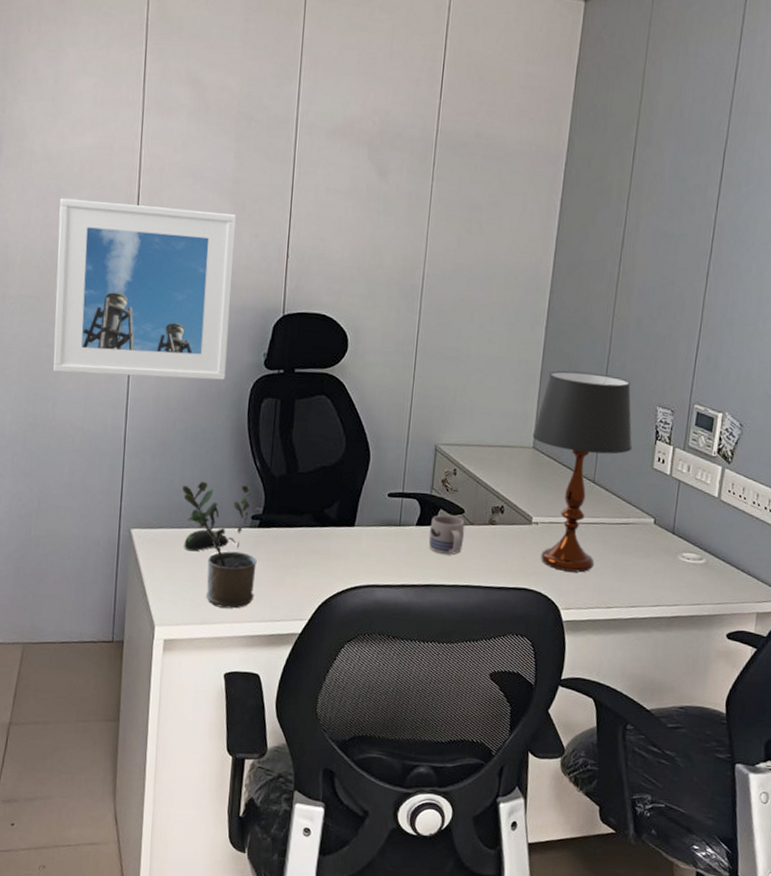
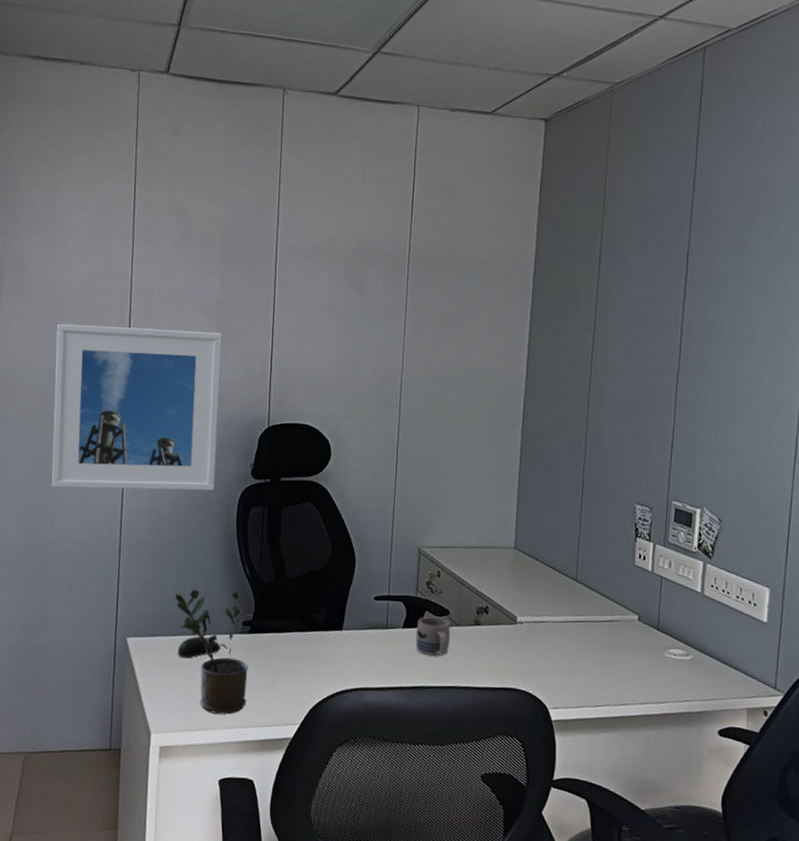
table lamp: present [532,370,632,573] -> none [513,471,613,671]

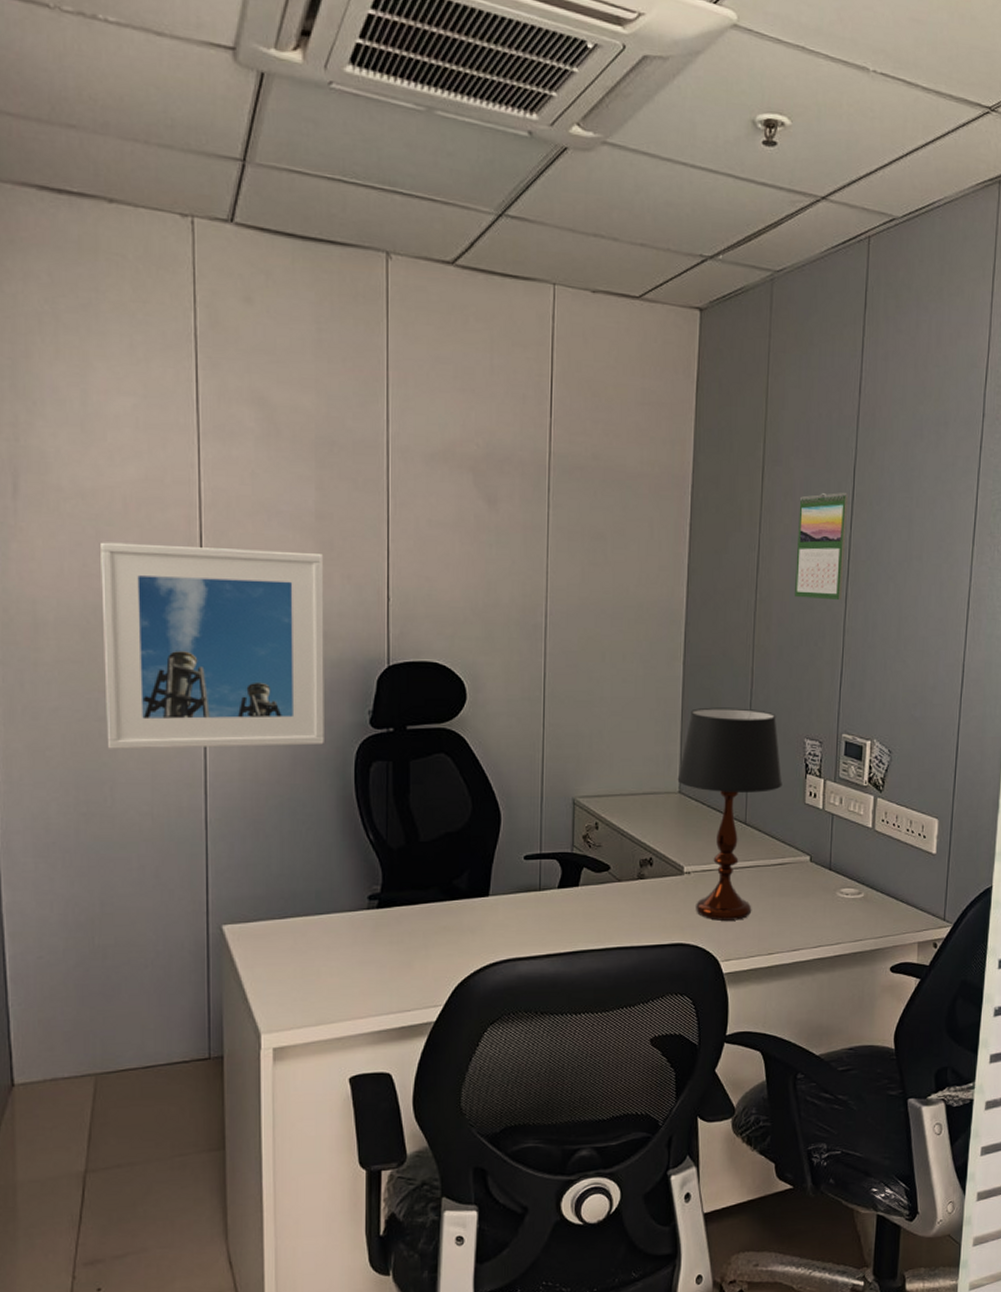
potted plant: present [176,589,248,715] -> none [283,862,378,1004]
computer mouse: present [177,637,221,658] -> none [289,917,344,943]
mug: present [415,616,451,657] -> none [573,873,612,917]
table lamp: none [513,471,613,671] -> present [677,707,782,921]
calendar: none [628,276,682,377] -> present [795,492,849,601]

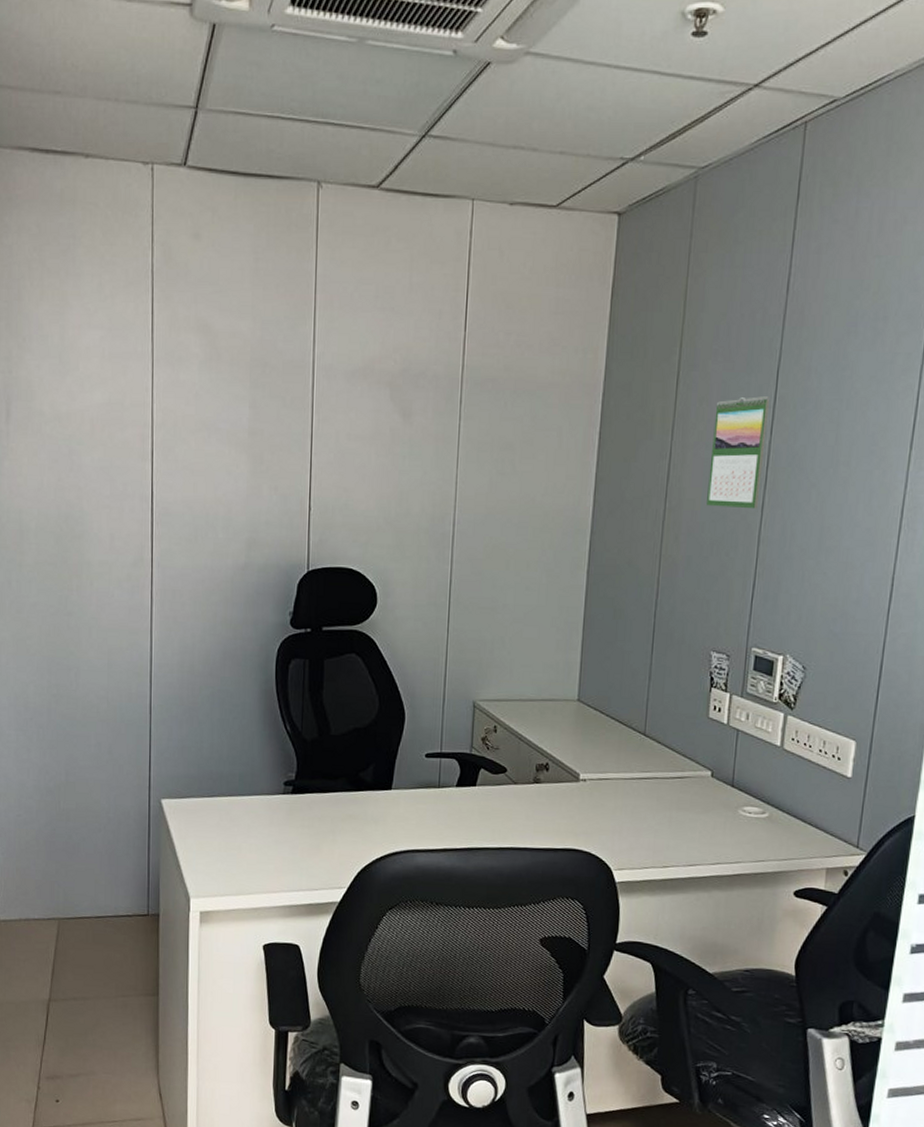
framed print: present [101,542,324,750] -> none [72,459,254,643]
table lamp: present [677,707,782,921] -> none [576,617,685,831]

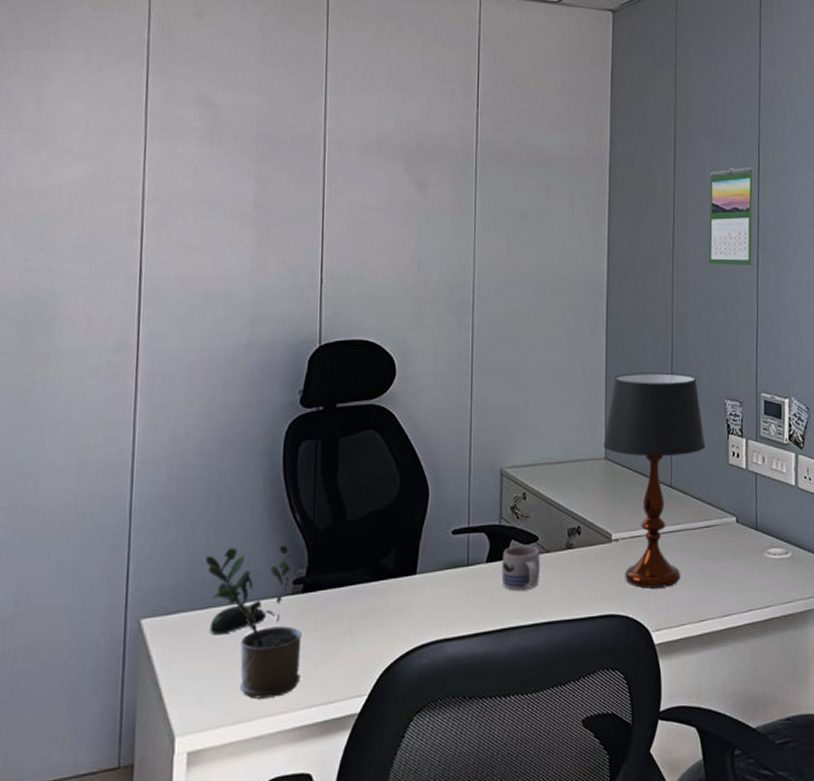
potted plant: none [212,747,292,878] -> present [206,544,302,699]
computer mouse: none [216,798,262,821] -> present [209,605,267,635]
mug: none [470,774,508,817] -> present [501,545,541,591]
table lamp: none [576,617,685,831] -> present [603,372,706,589]

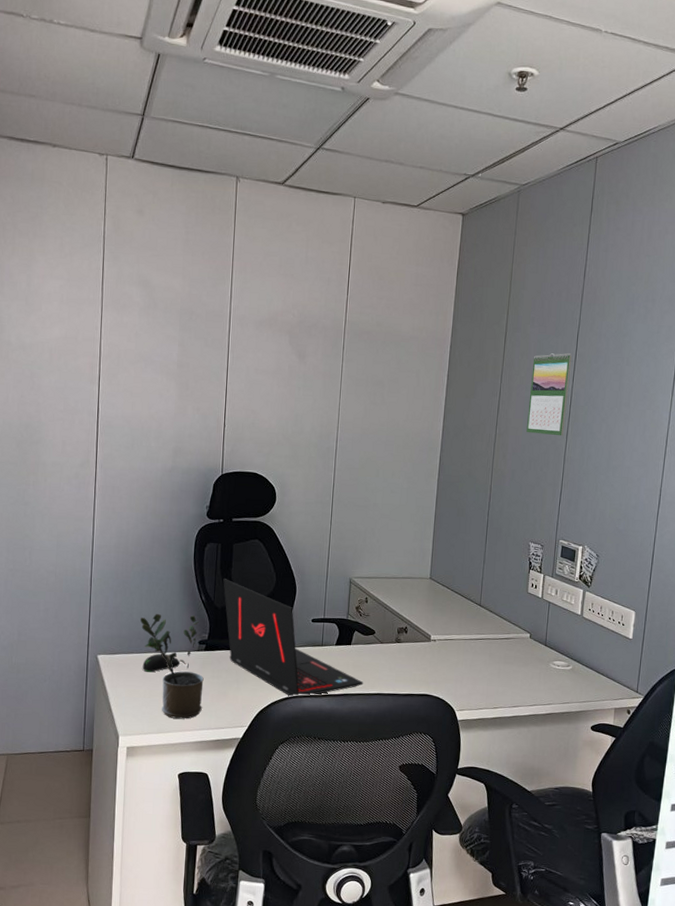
laptop: none [326,488,527,644] -> present [223,579,363,698]
mug: present [501,545,541,591] -> none [346,635,376,669]
table lamp: present [603,372,706,589] -> none [429,514,511,680]

